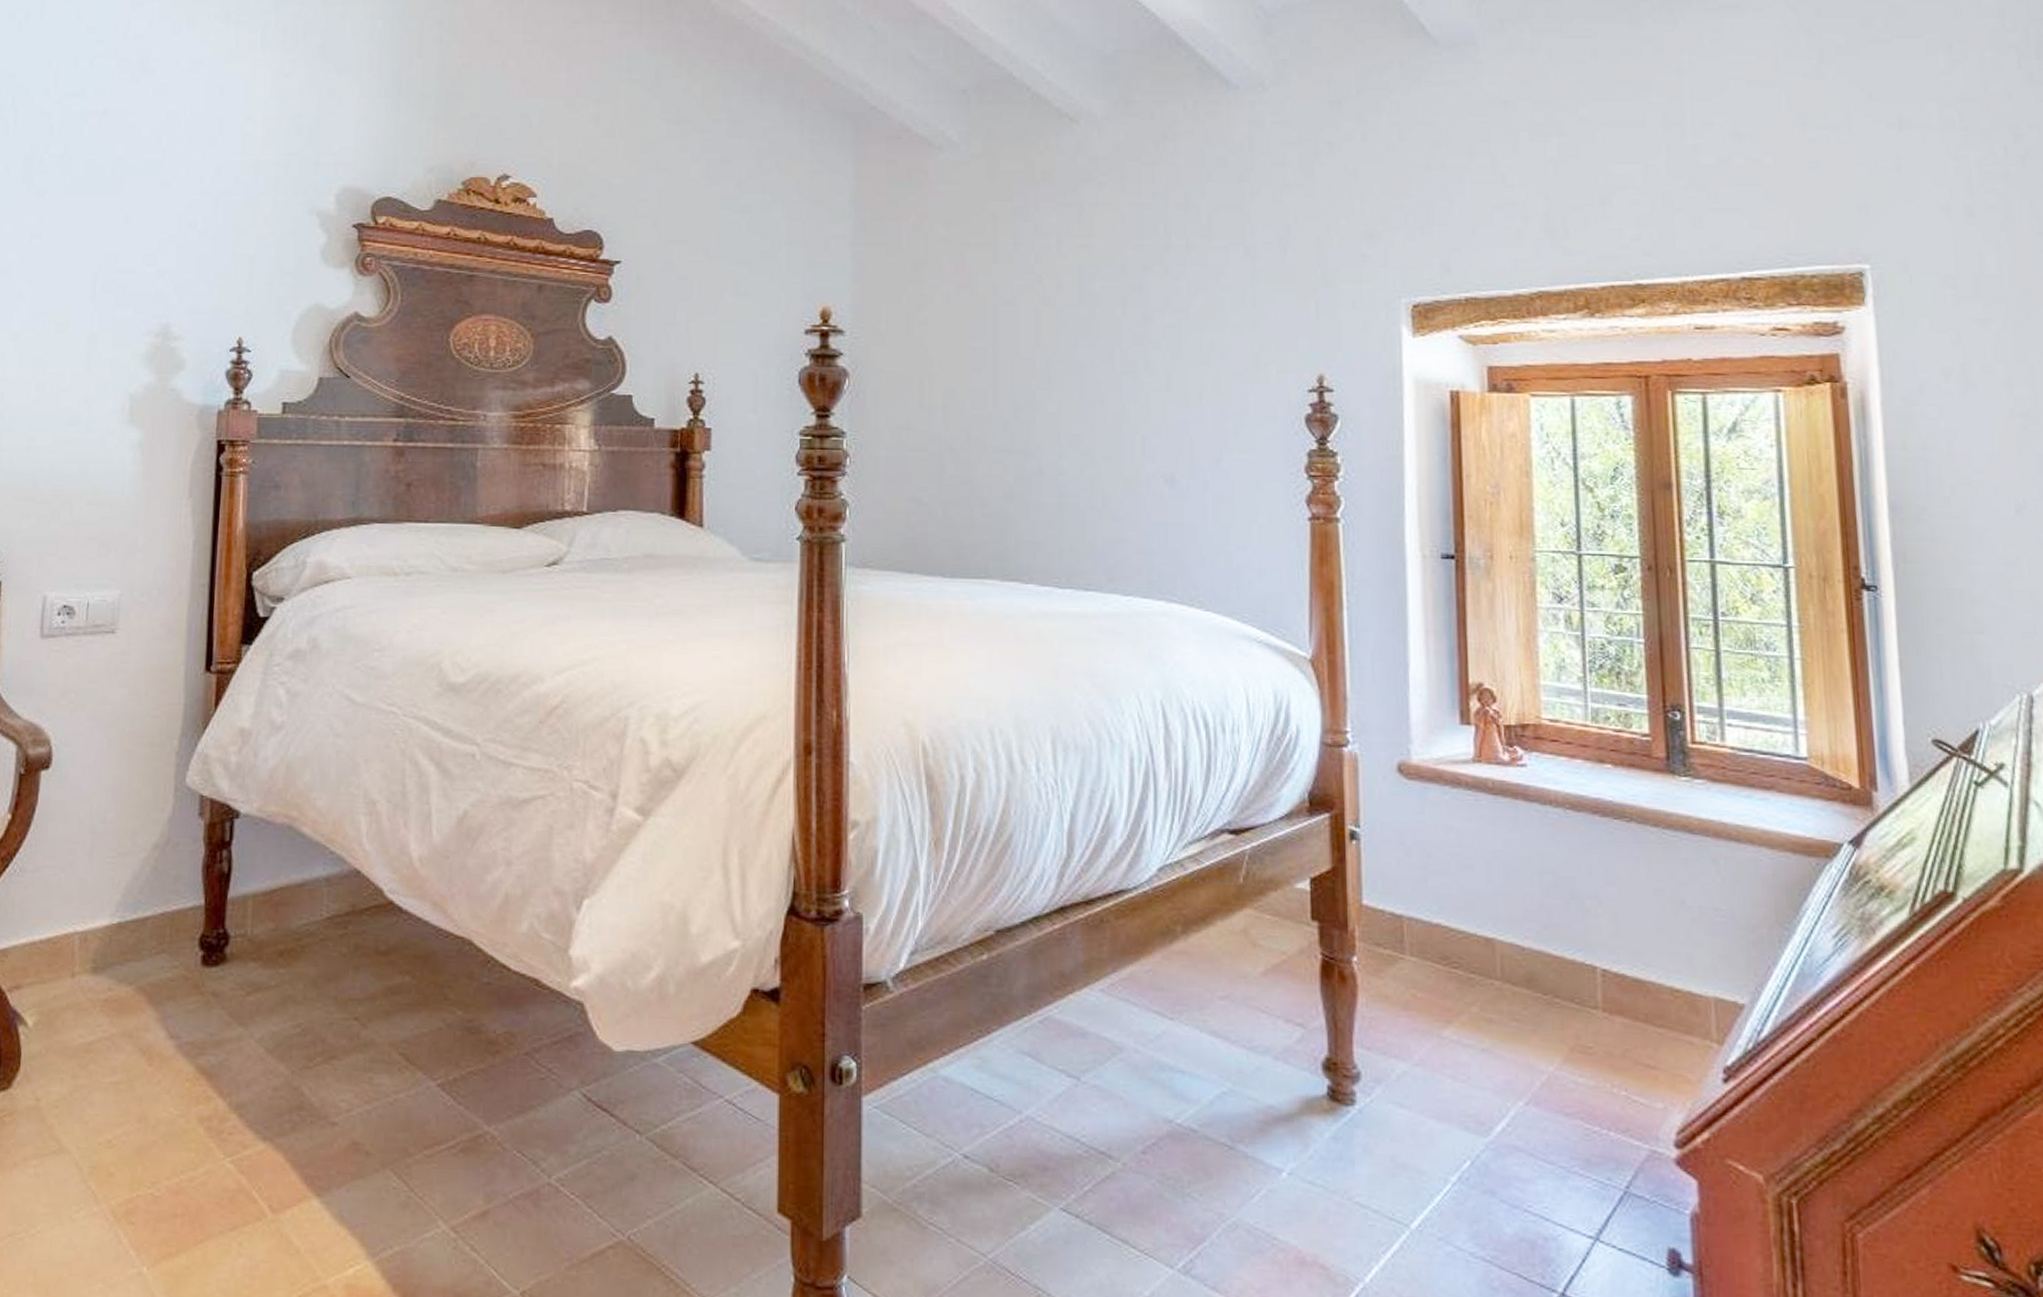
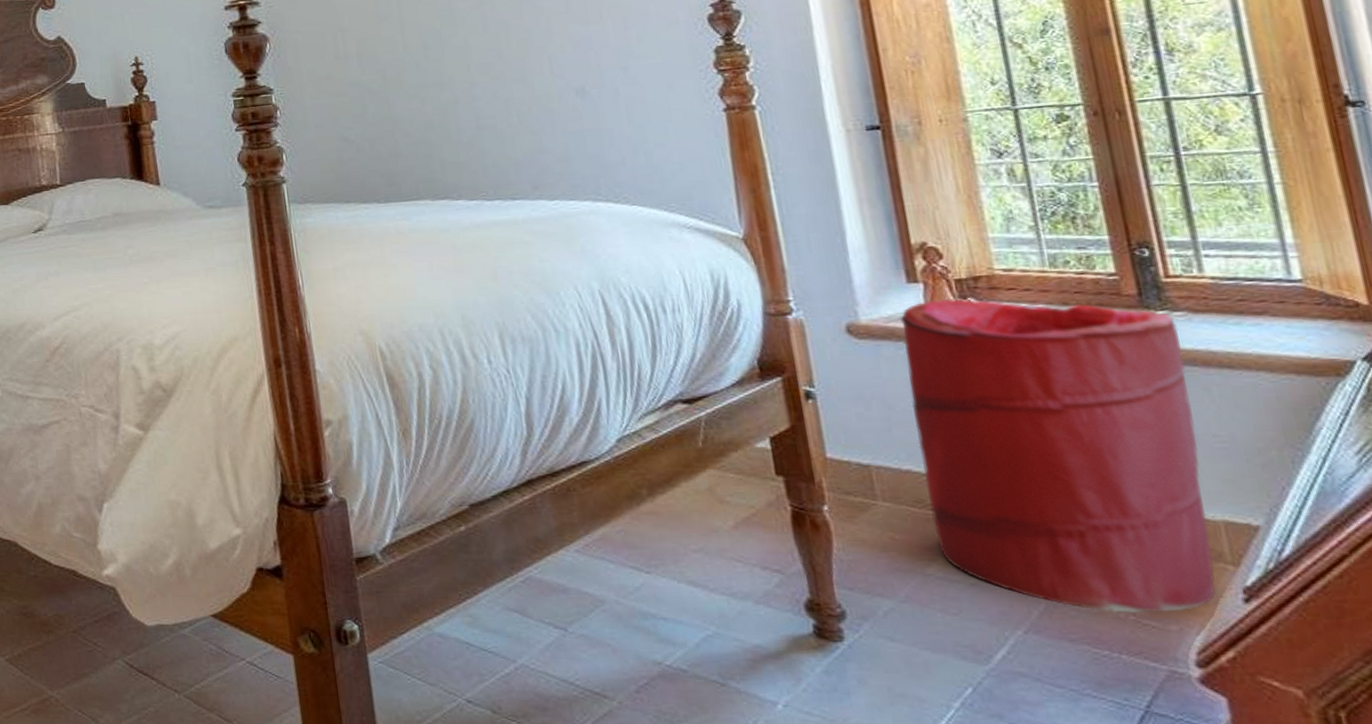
laundry hamper: none [1448,745,1702,1090] -> present [899,298,1216,613]

